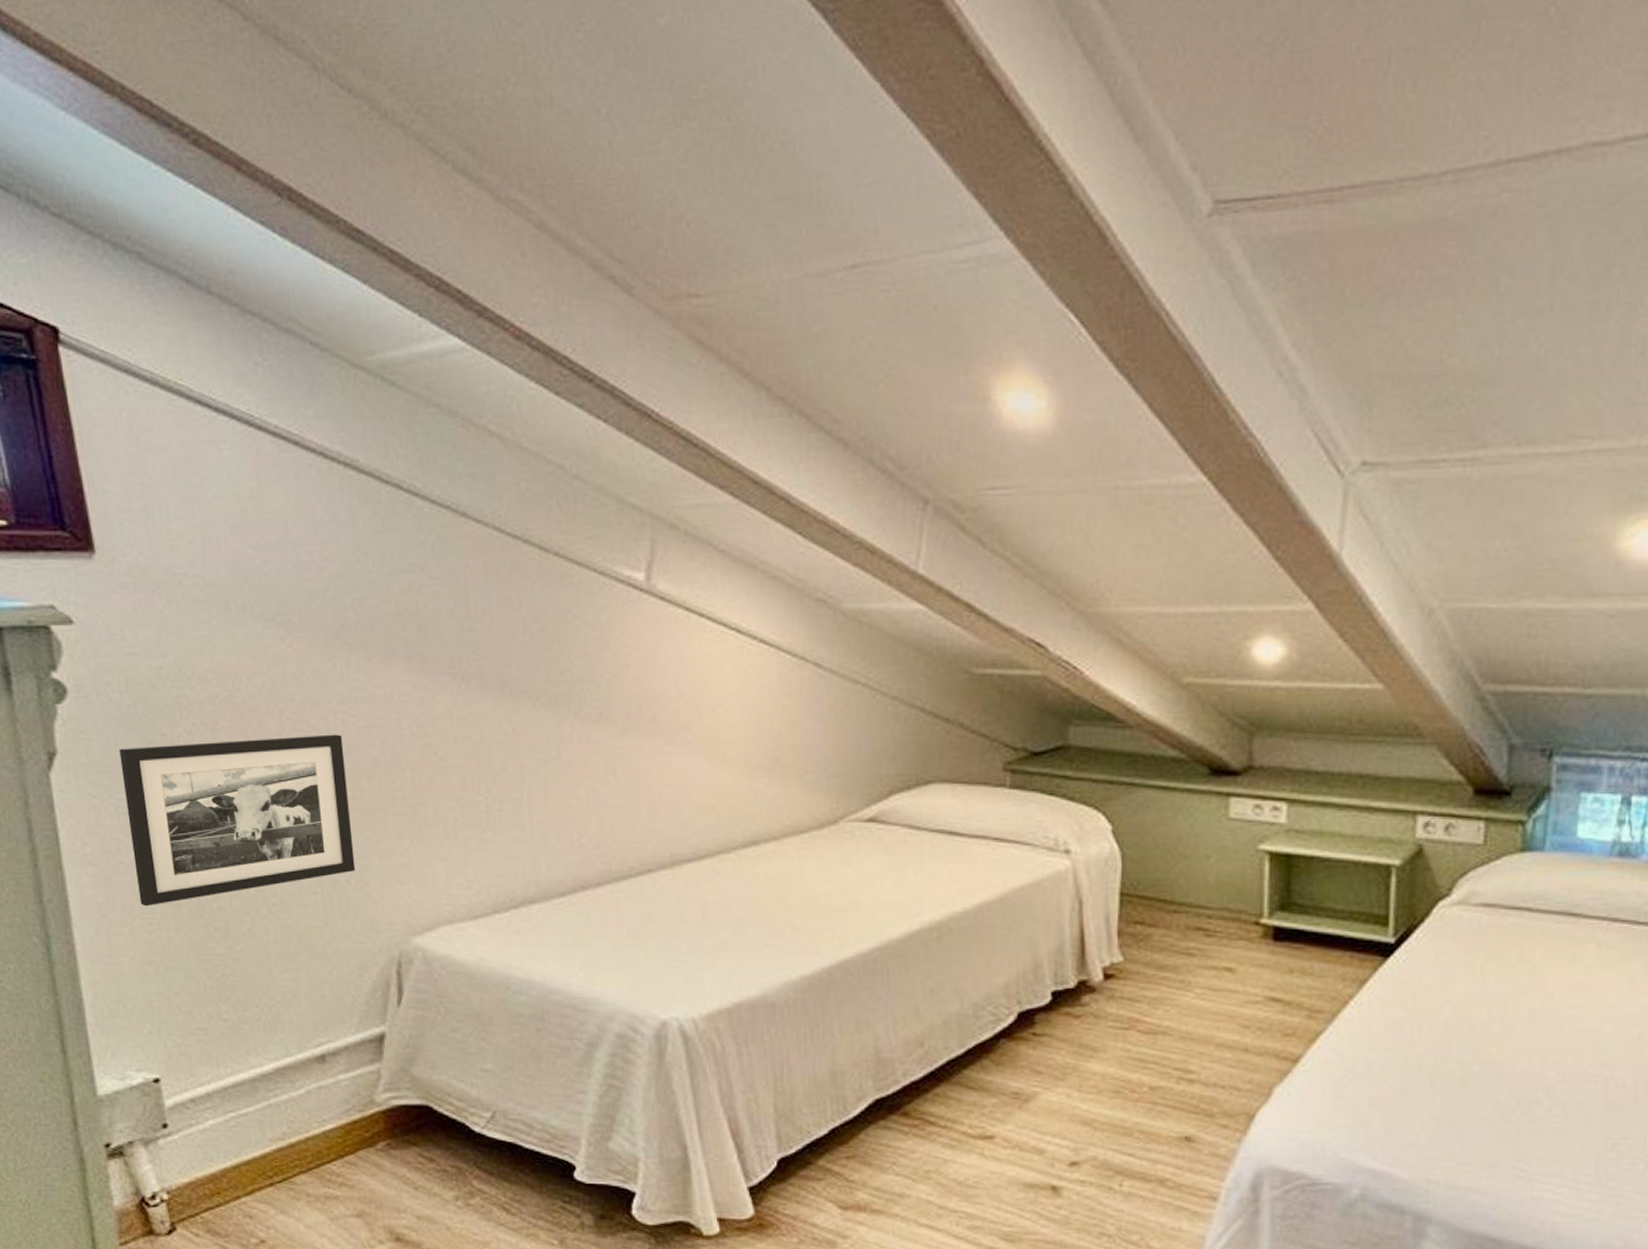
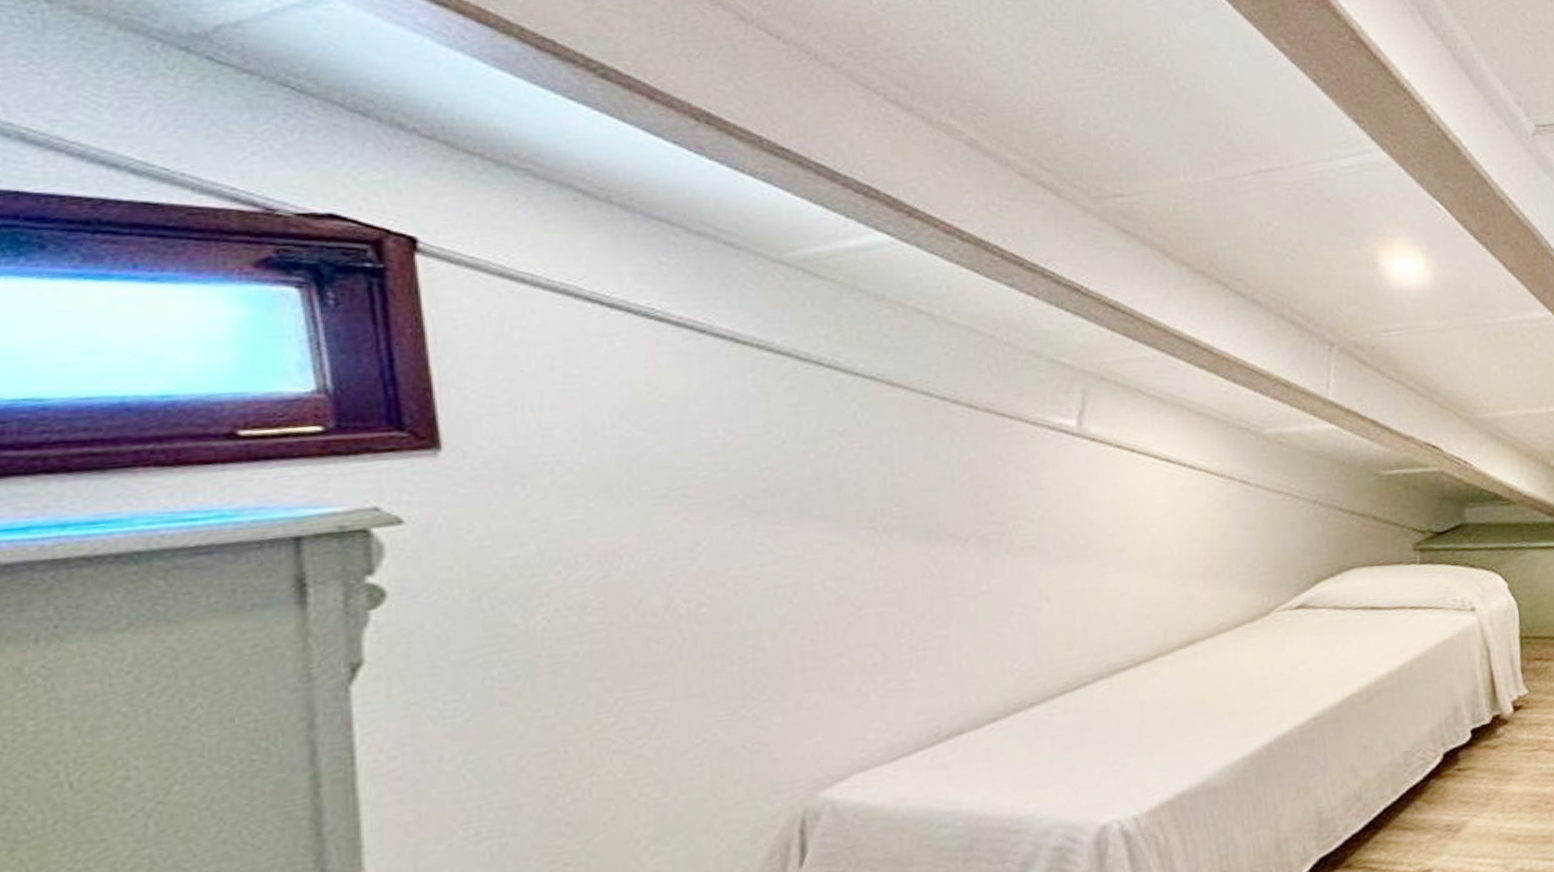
picture frame: present [119,734,356,907] -> none [452,599,753,816]

